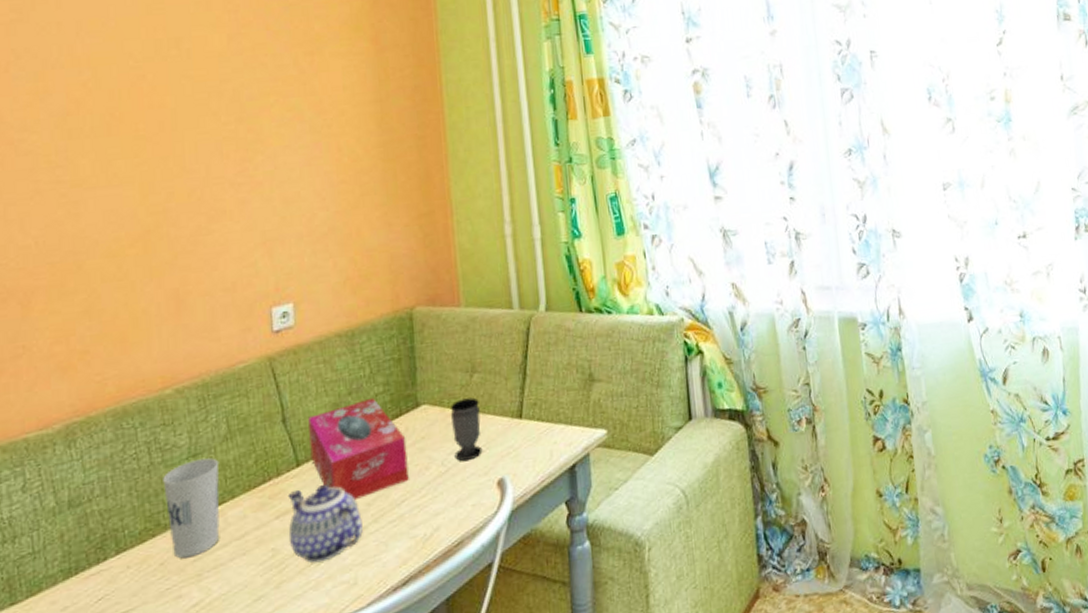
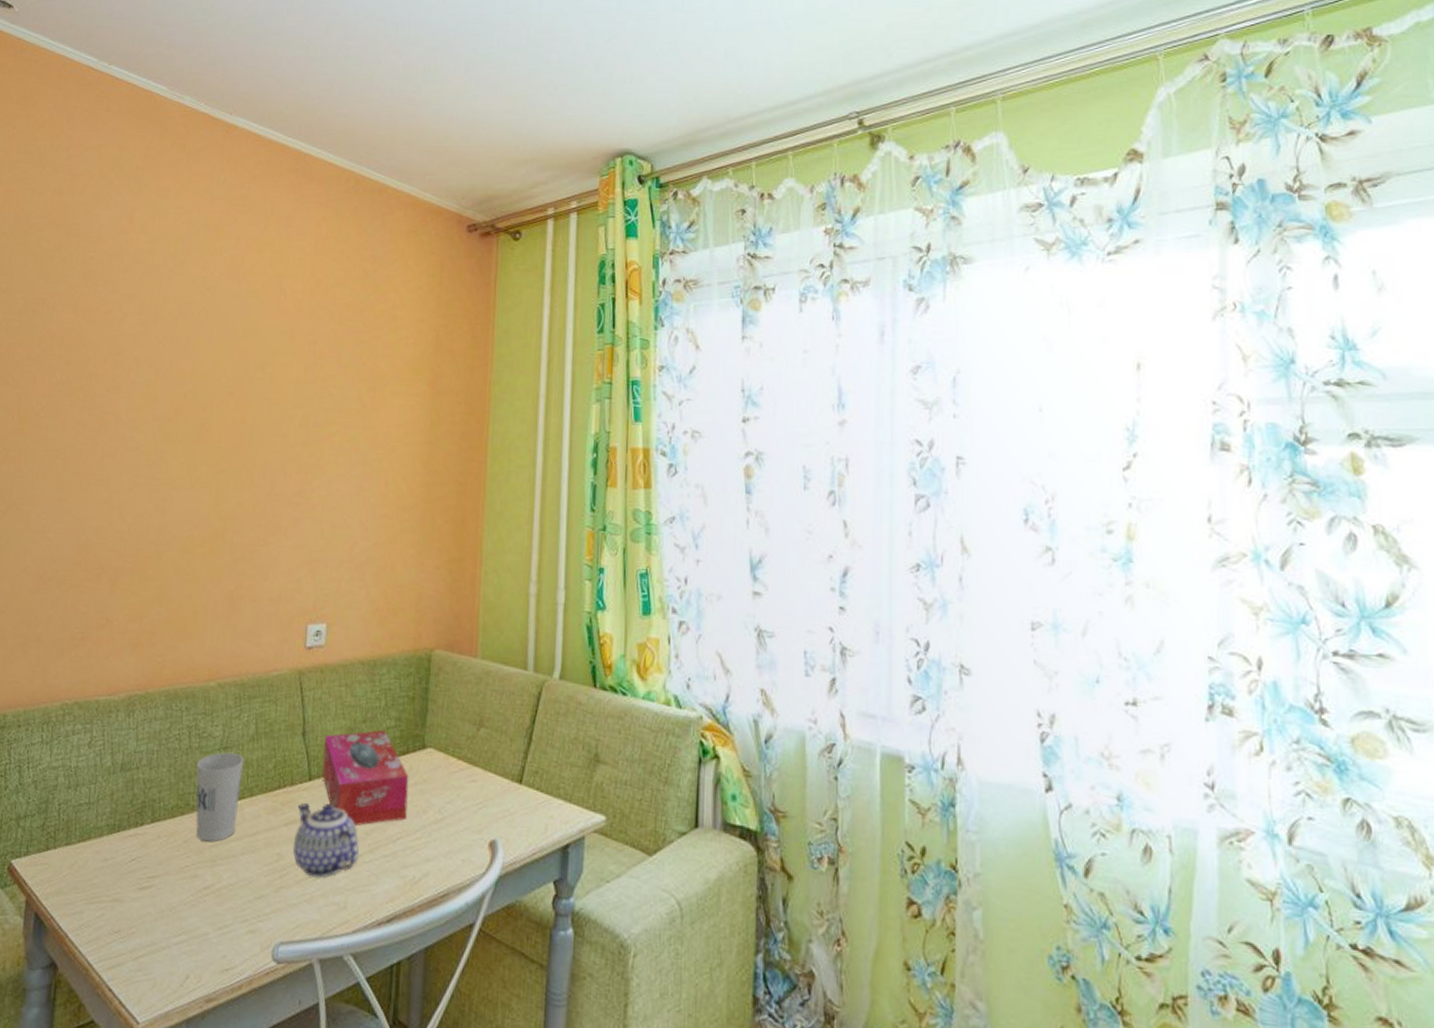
cup: present [450,397,483,462] -> none [452,750,482,815]

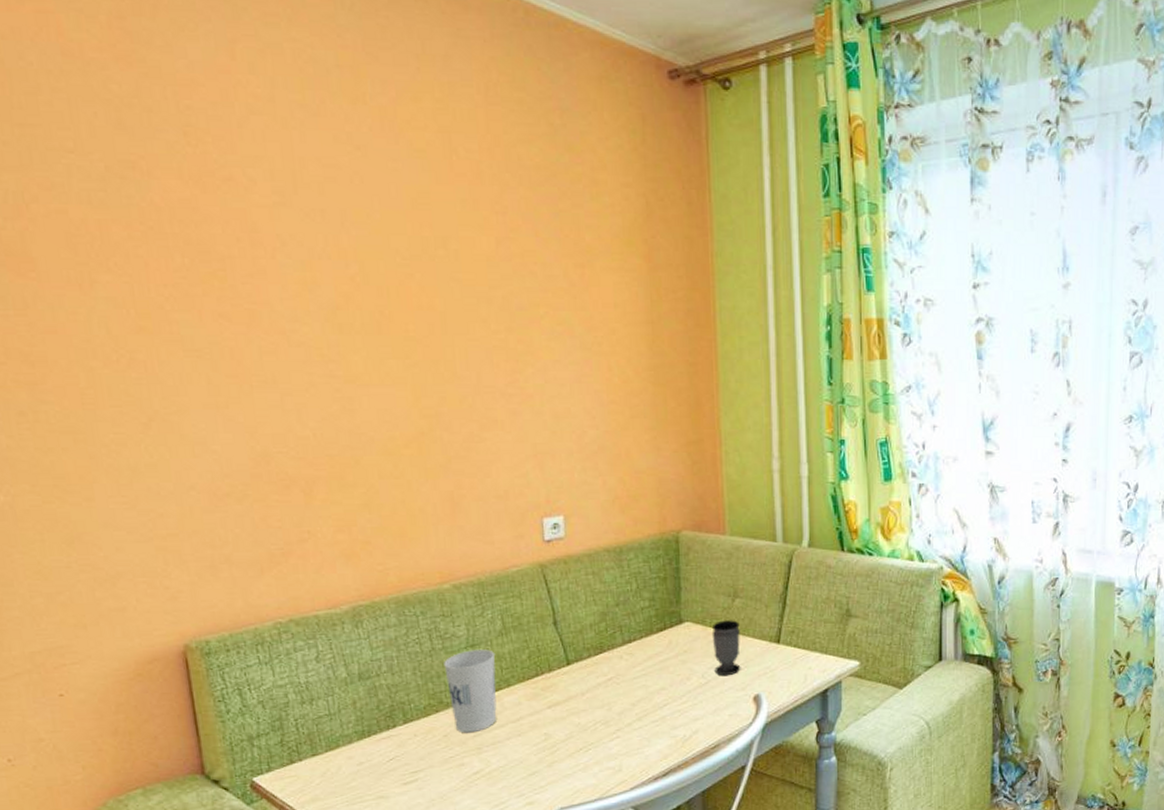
teapot: present [292,803,359,879] -> none [559,683,627,749]
tissue box: present [322,729,409,826] -> none [578,610,671,699]
cup: none [452,750,482,815] -> present [711,620,741,676]

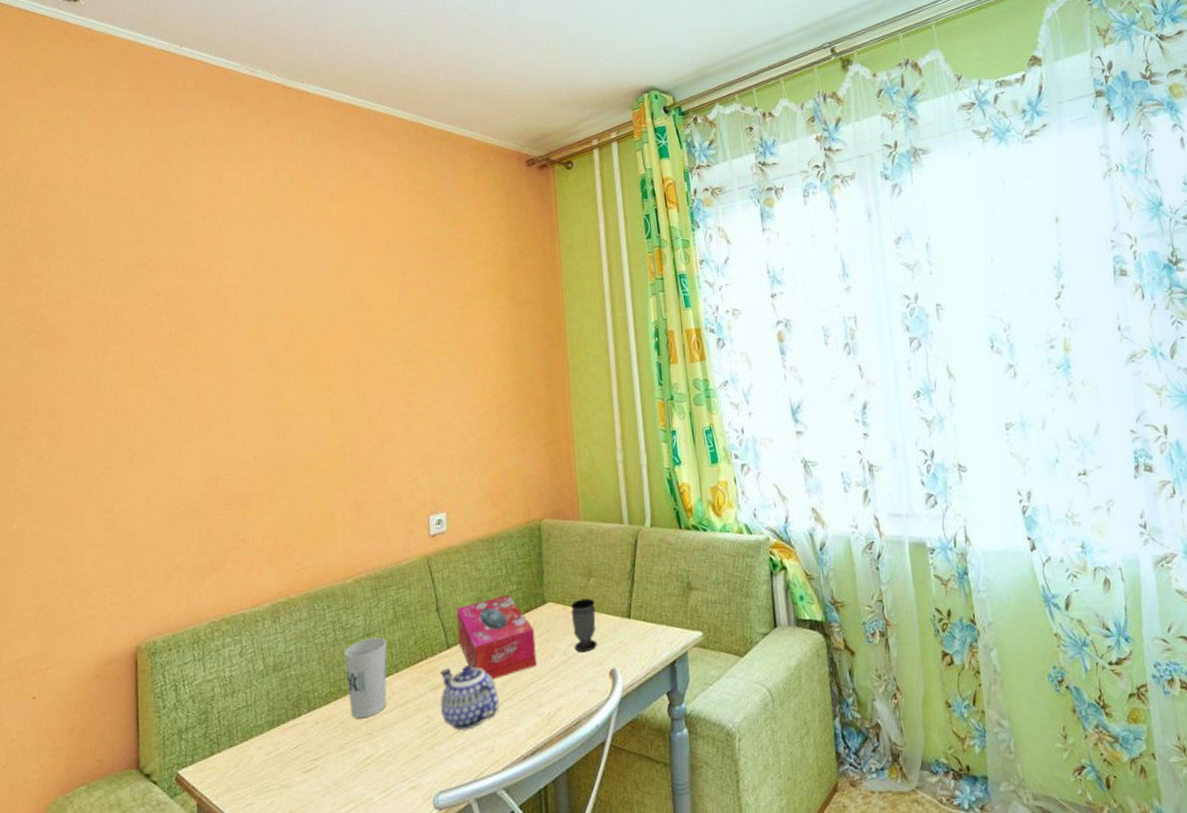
teapot: none [559,683,627,749] -> present [440,664,499,731]
tissue box: none [578,610,671,699] -> present [457,594,537,679]

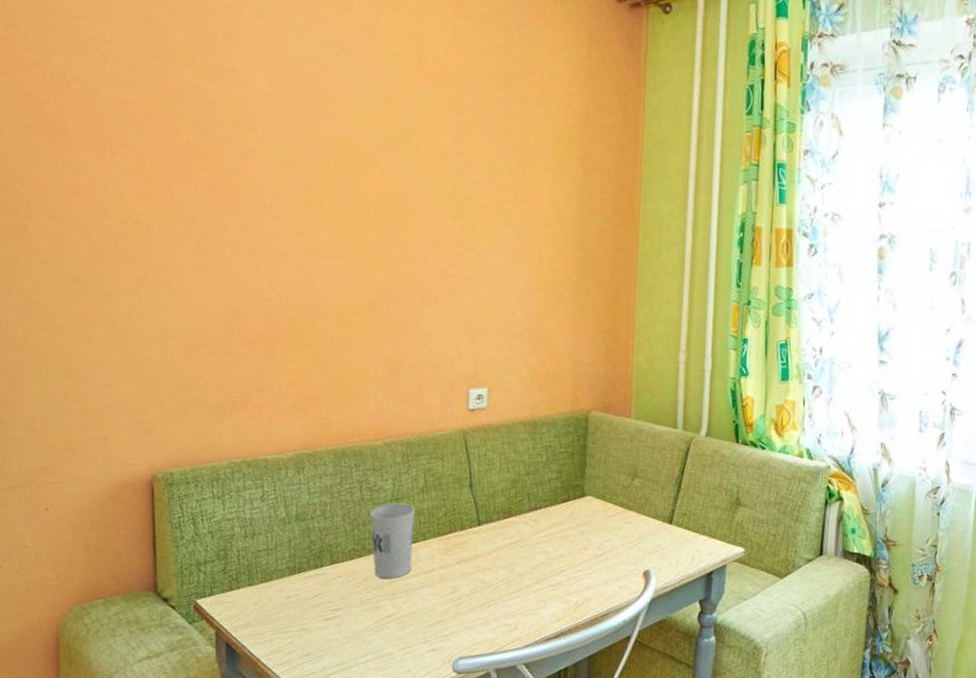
teapot: present [440,664,499,731] -> none [466,544,527,606]
tissue box: present [457,594,537,679] -> none [490,481,571,562]
cup: present [571,598,598,653] -> none [610,497,637,550]

